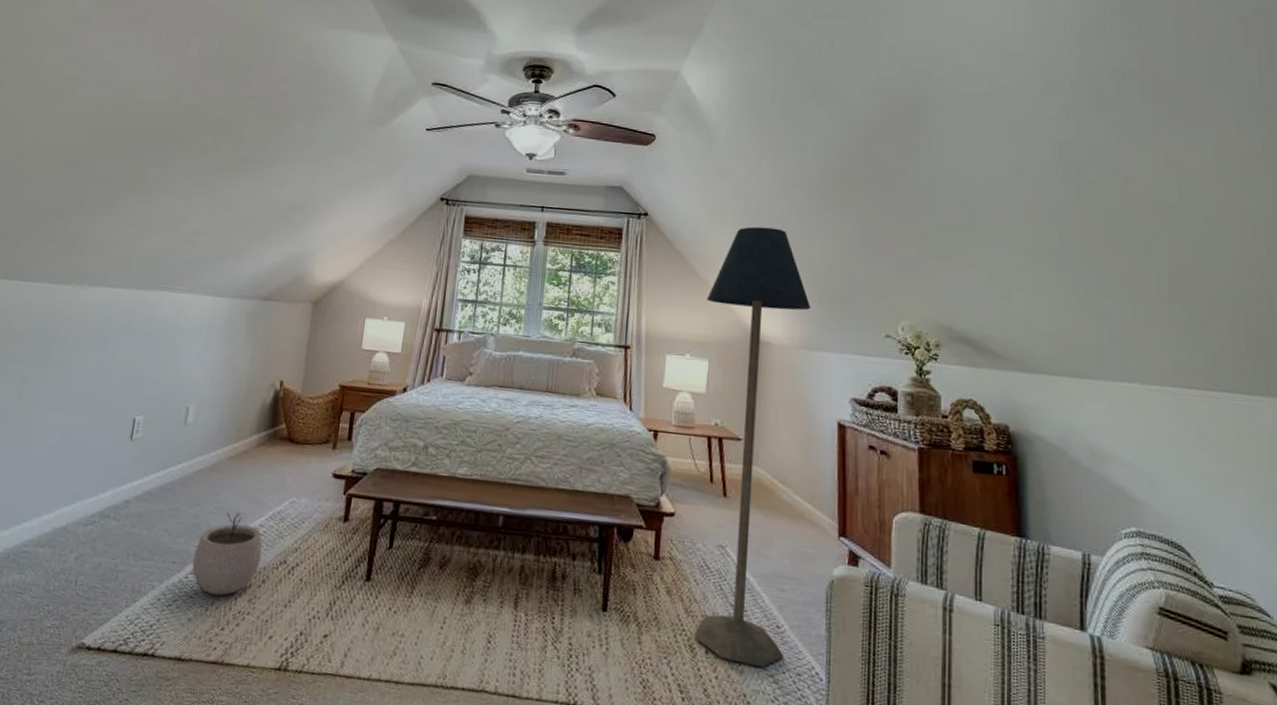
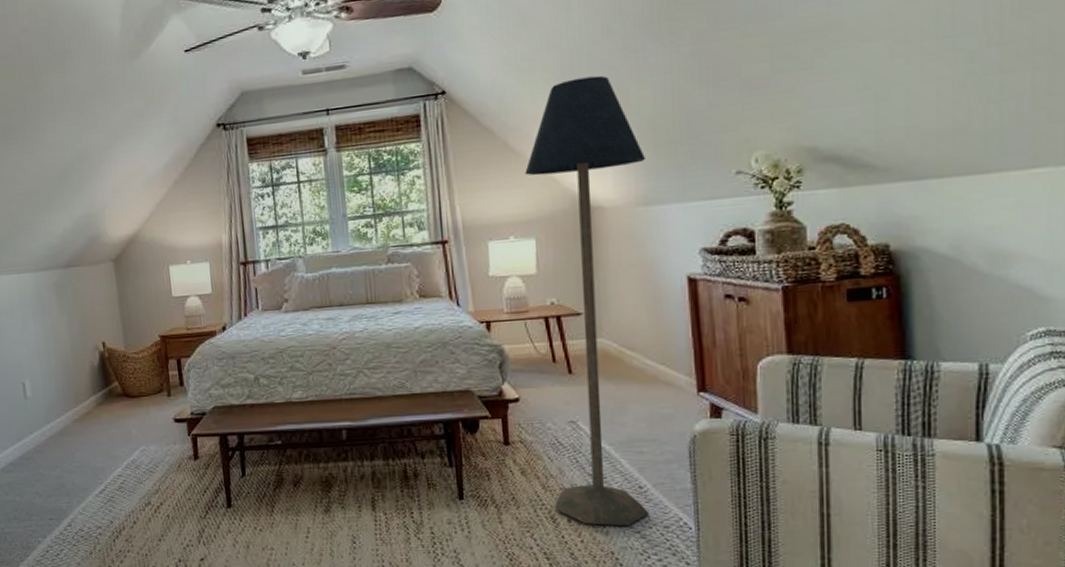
plant pot: present [192,512,263,596] -> none [66,467,128,540]

